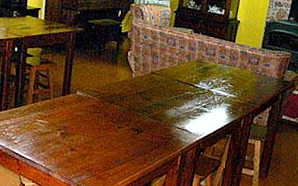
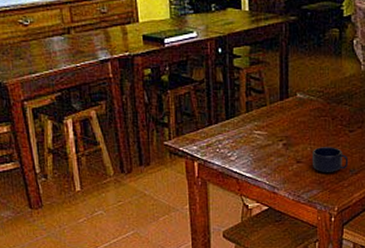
mug: none [84,138,116,162] -> present [311,147,349,173]

